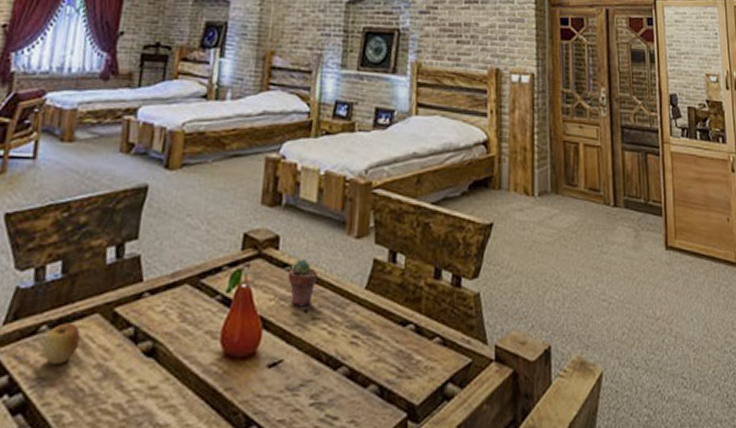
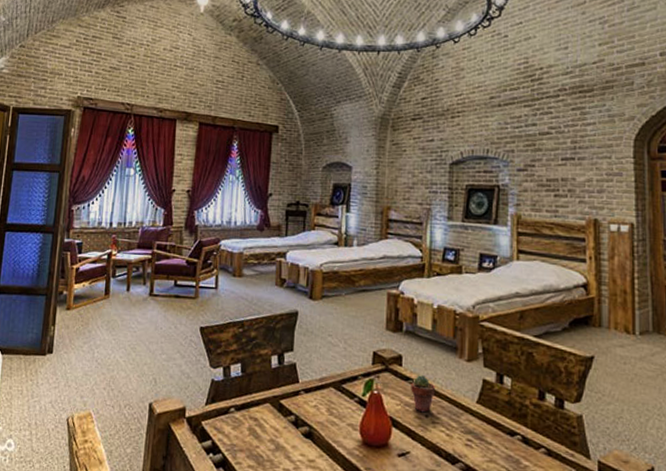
apple: present [41,323,81,364] -> none [232,408,257,437]

